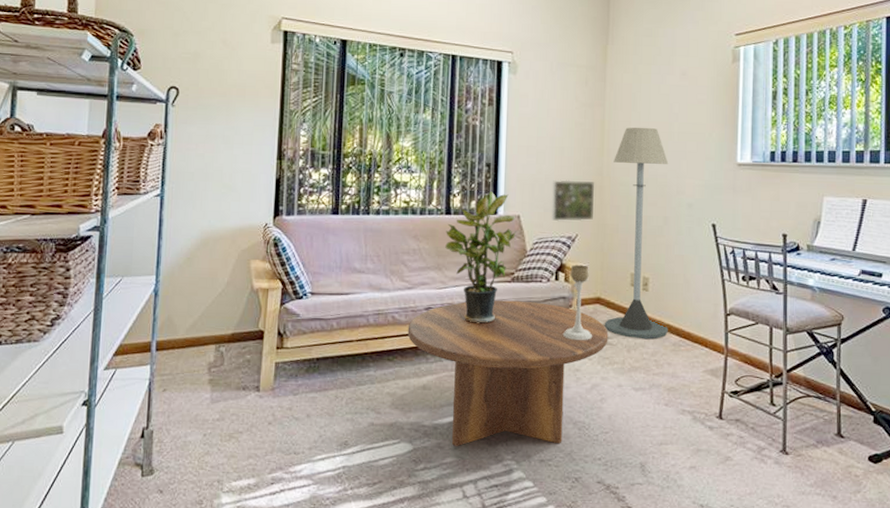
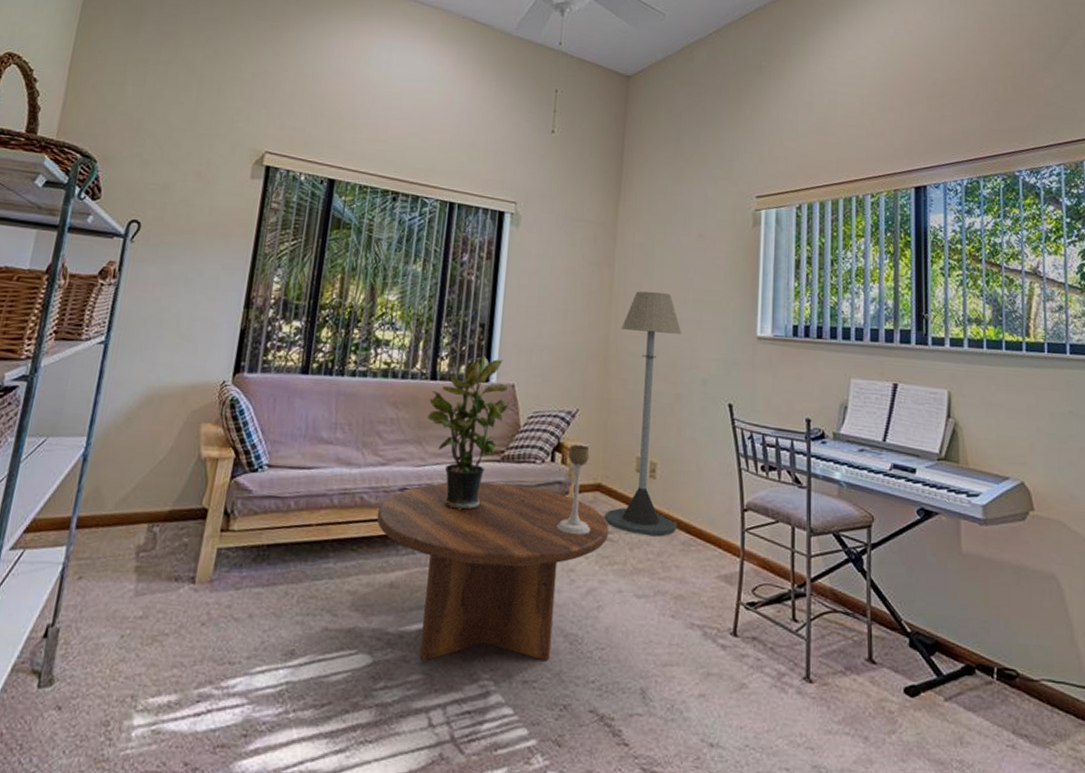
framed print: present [552,179,595,222] -> none [550,346,601,395]

